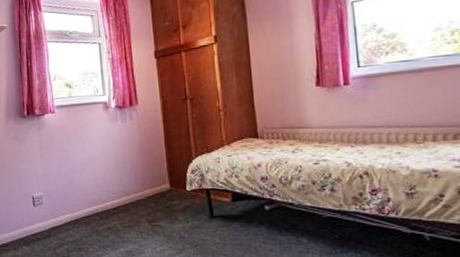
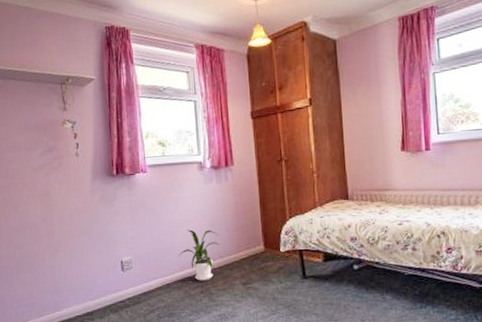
house plant: none [85,167,126,217] -> present [178,229,220,281]

